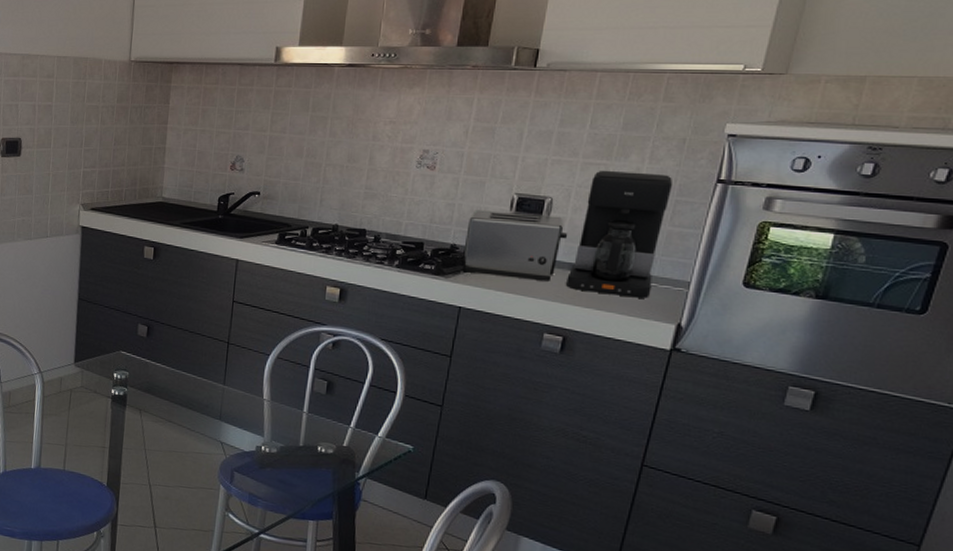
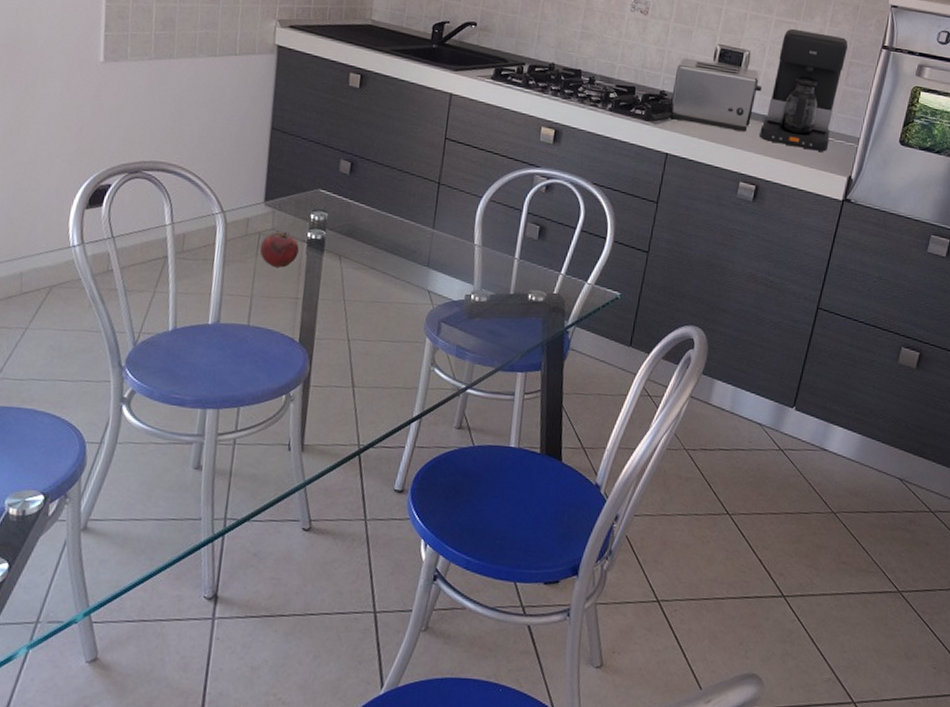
fruit: none [71,388,105,420] -> present [259,231,299,268]

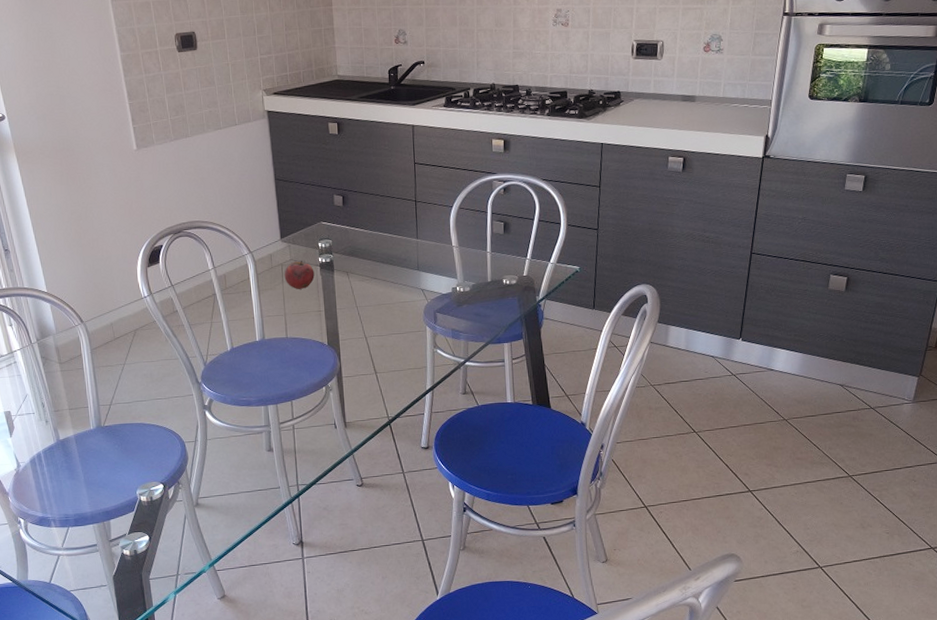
toaster: present [669,58,762,132] -> none [598,56,678,114]
coffee maker: present [760,28,849,152] -> none [681,12,752,119]

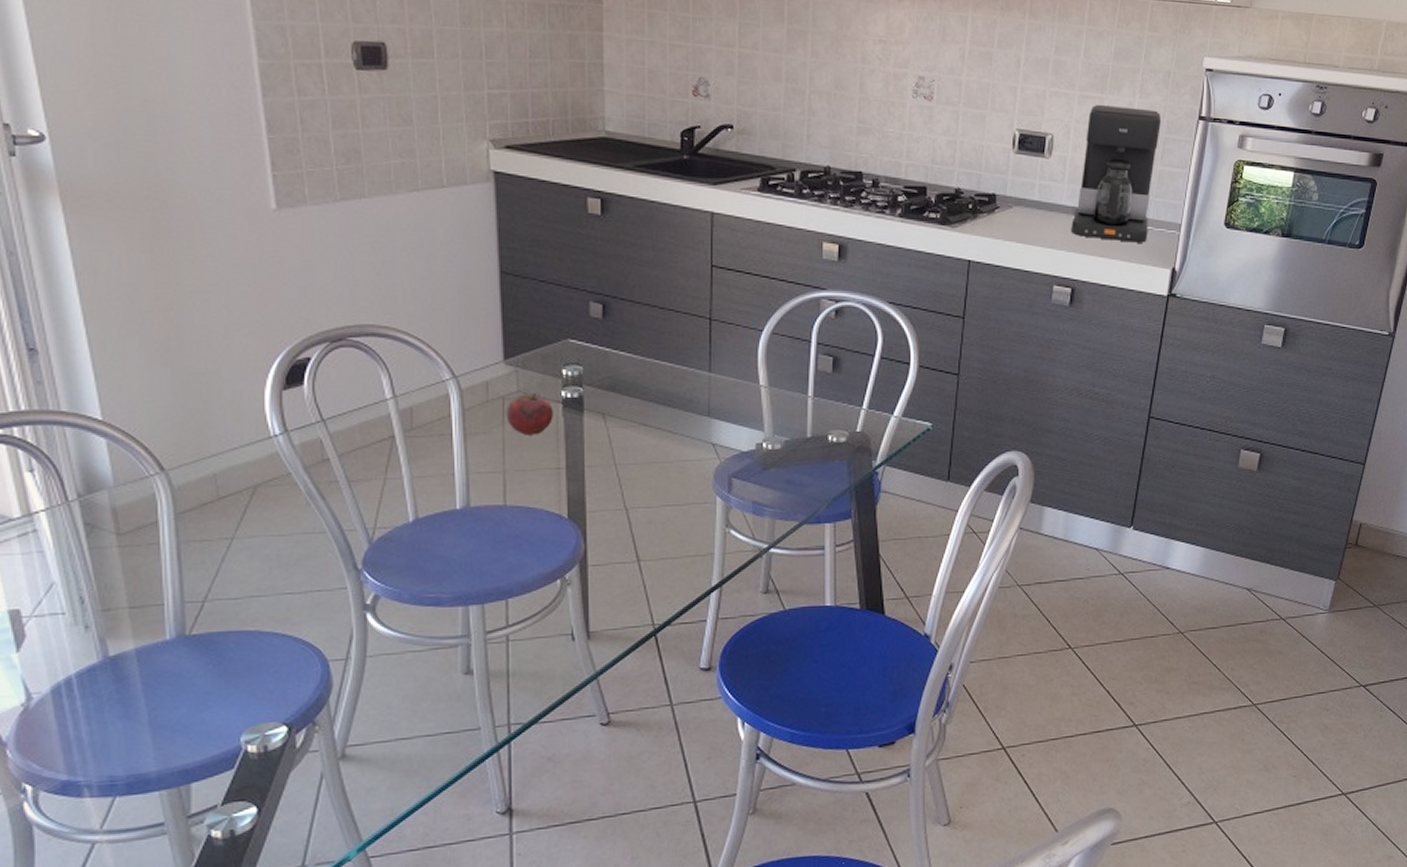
coffee maker: none [681,12,752,119] -> present [1071,104,1162,243]

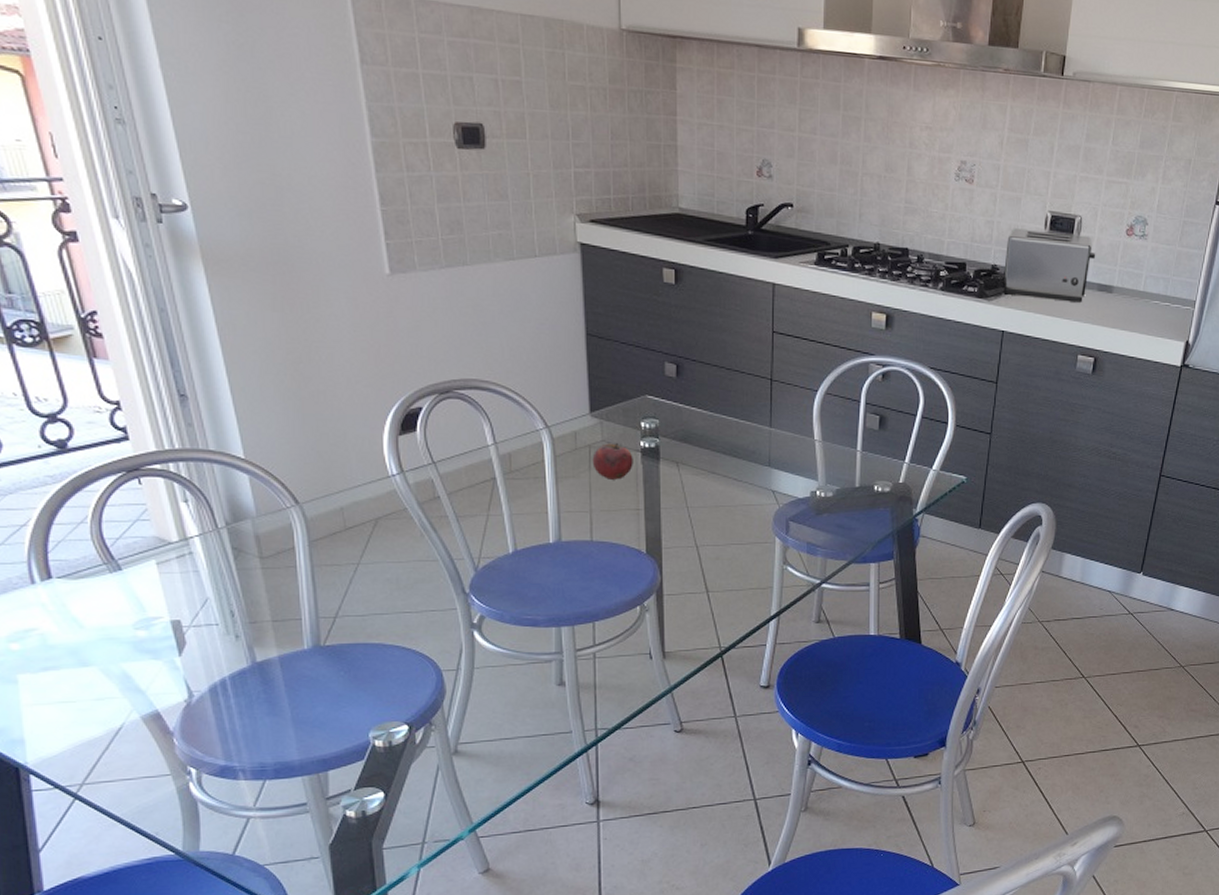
toaster: none [967,148,1070,228] -> present [1002,228,1096,303]
coffee maker: present [1071,104,1162,243] -> none [1096,189,1182,318]

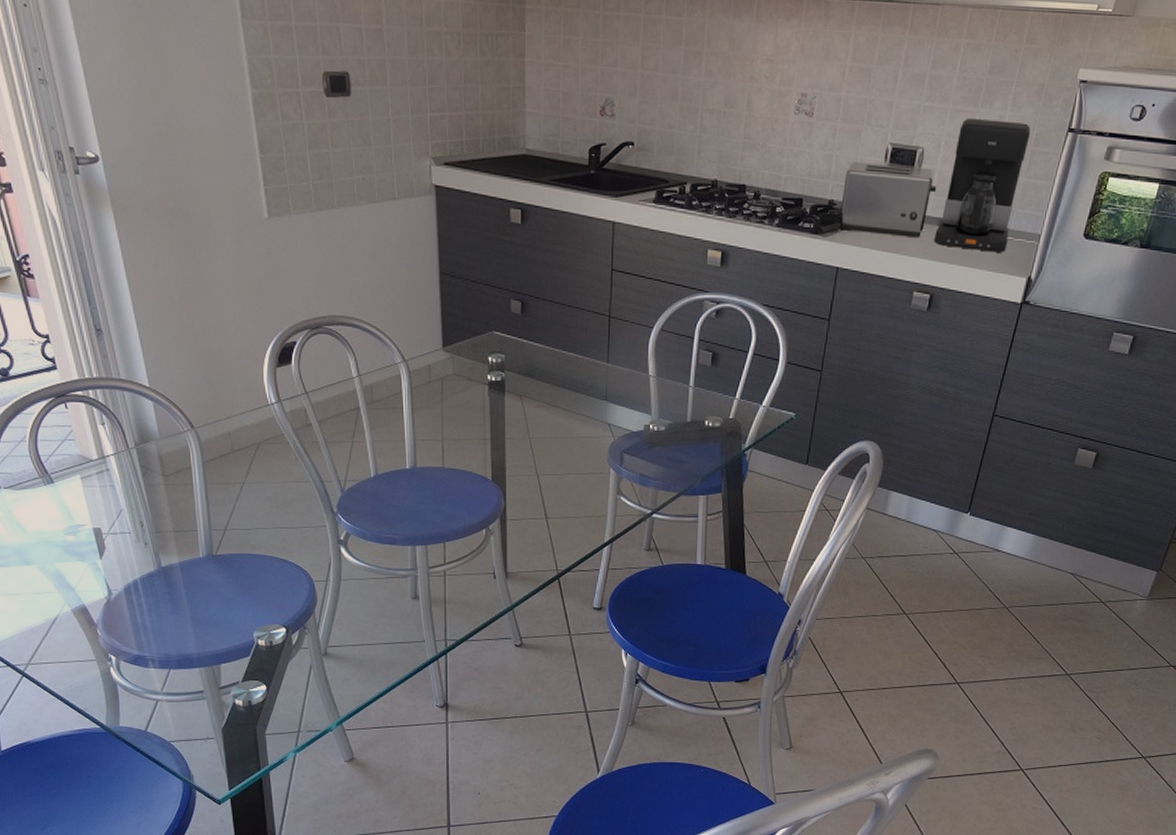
fruit: present [592,442,633,480] -> none [444,375,481,411]
coffee maker: none [1096,189,1182,318] -> present [934,117,1031,253]

